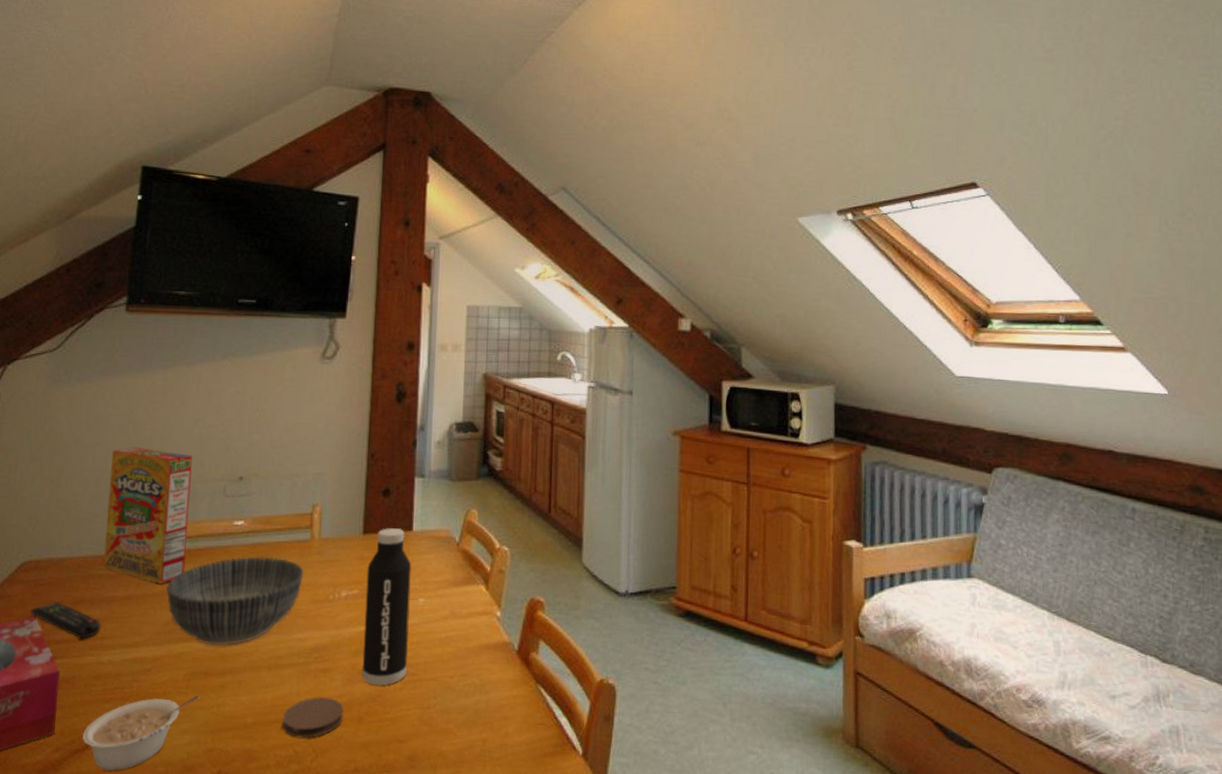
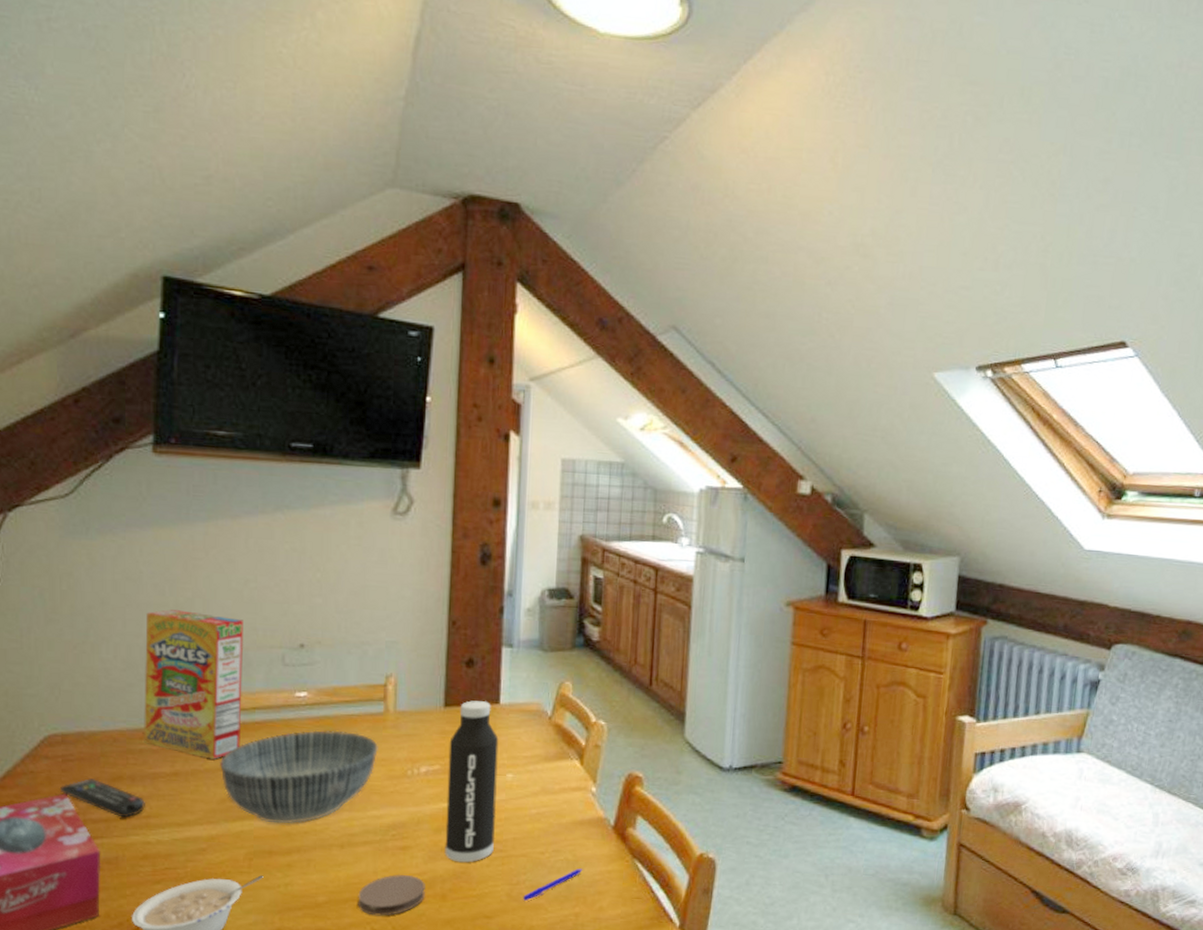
pen: none [433,693,489,725] -> present [523,869,583,901]

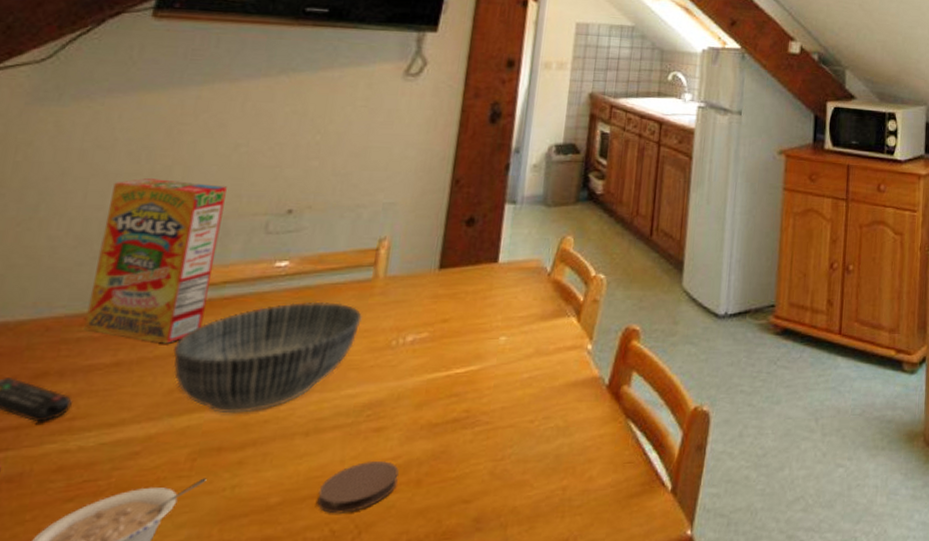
water bottle: present [444,700,499,863] -> none [424,261,495,441]
pen: present [523,869,583,901] -> none [507,435,574,478]

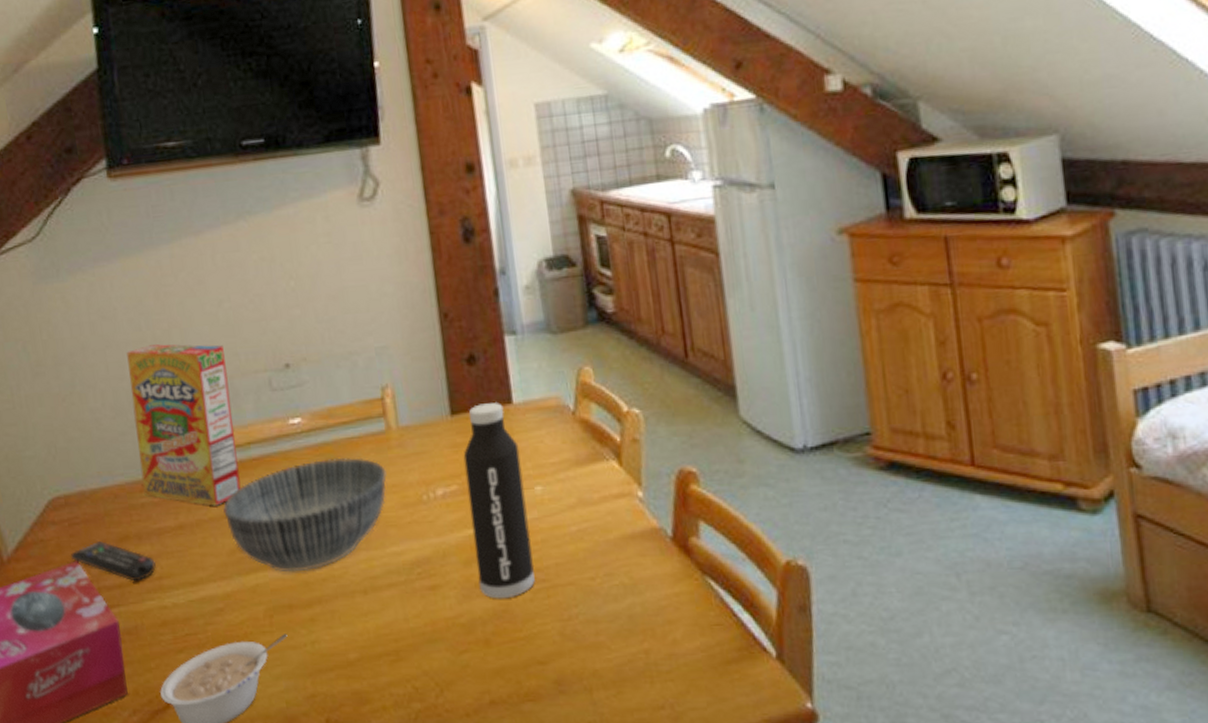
coaster: present [317,461,399,514] -> none [391,620,466,671]
water bottle: none [424,261,495,441] -> present [463,403,535,599]

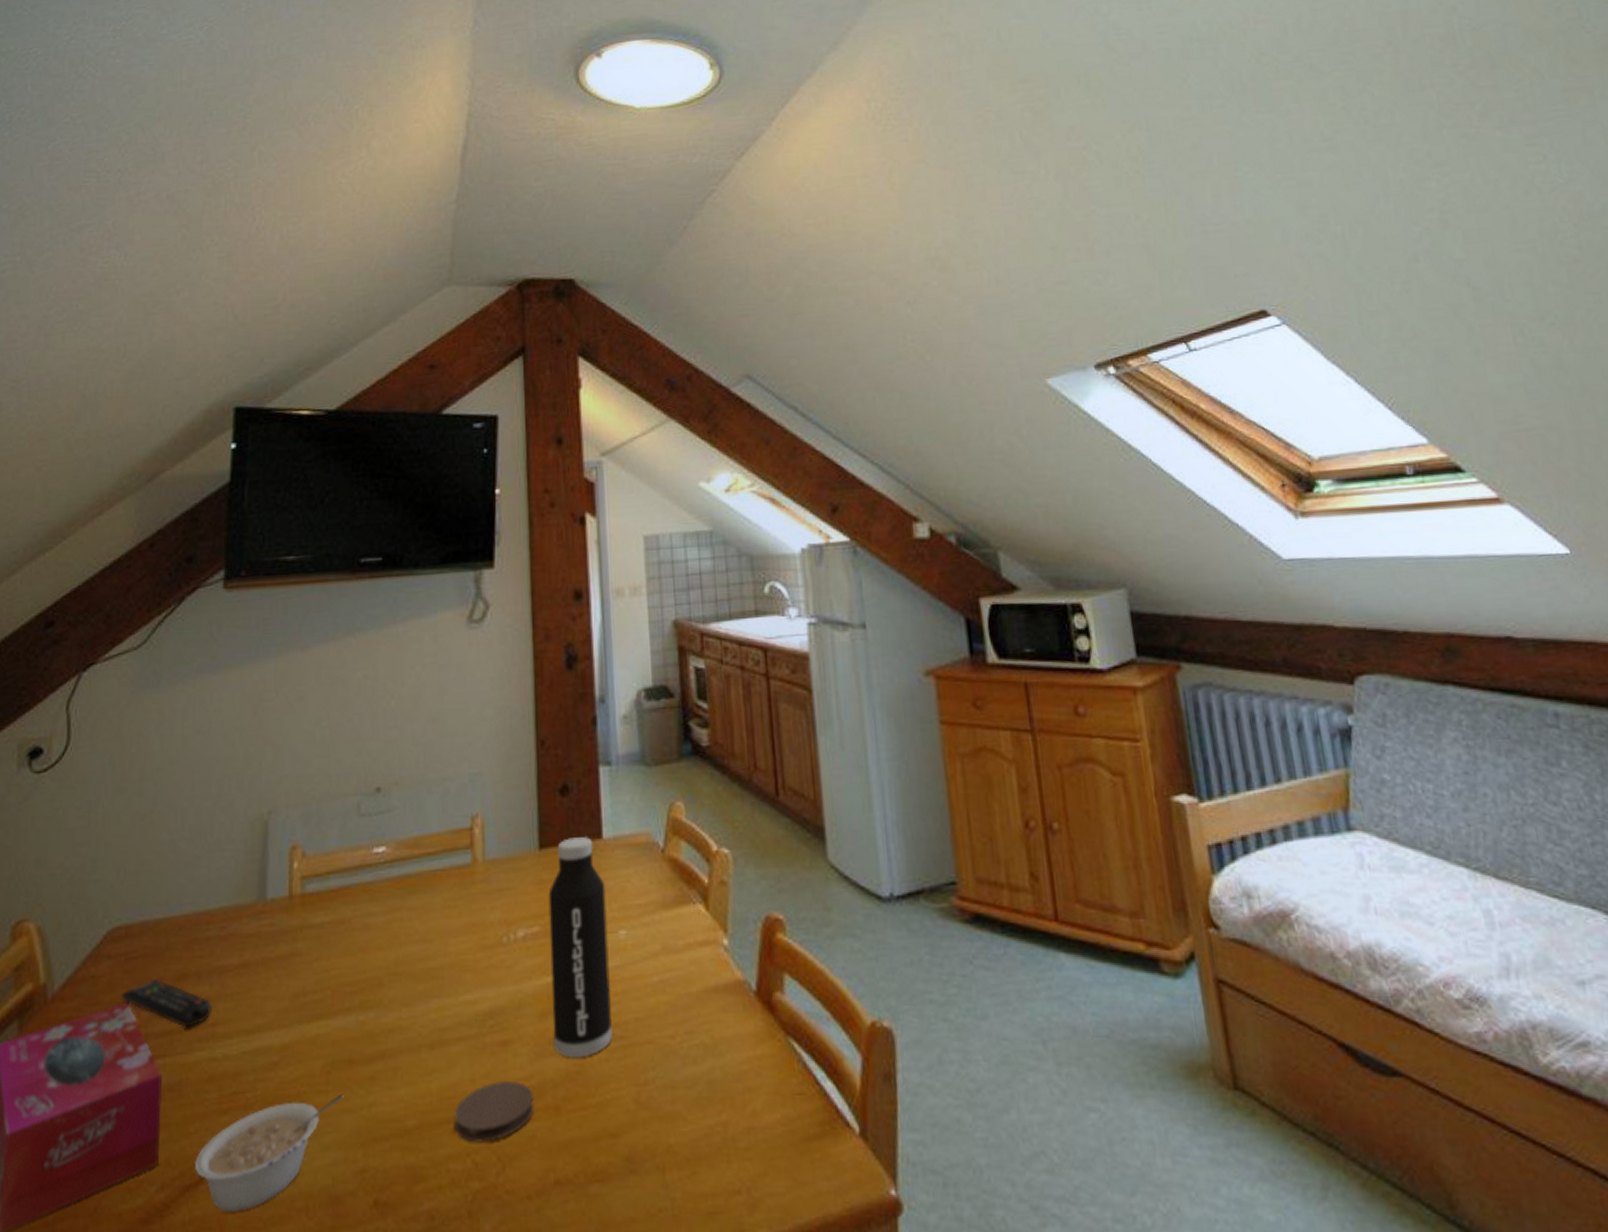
cereal box: present [127,344,241,506] -> none [211,762,316,942]
bowl: present [223,457,387,573] -> none [293,891,467,1022]
coaster: none [391,620,466,671] -> present [454,1081,534,1143]

